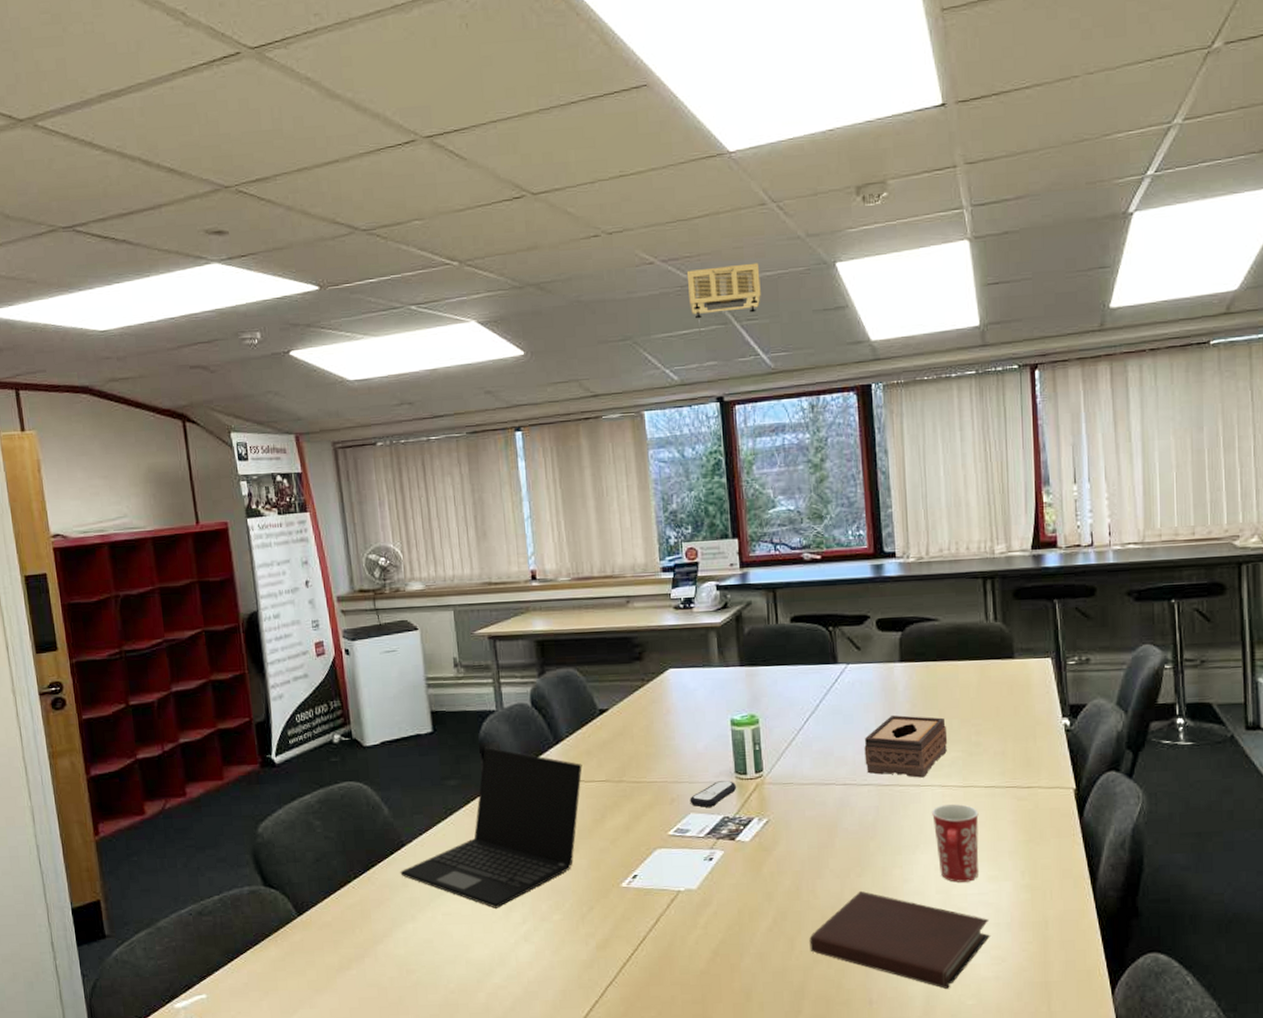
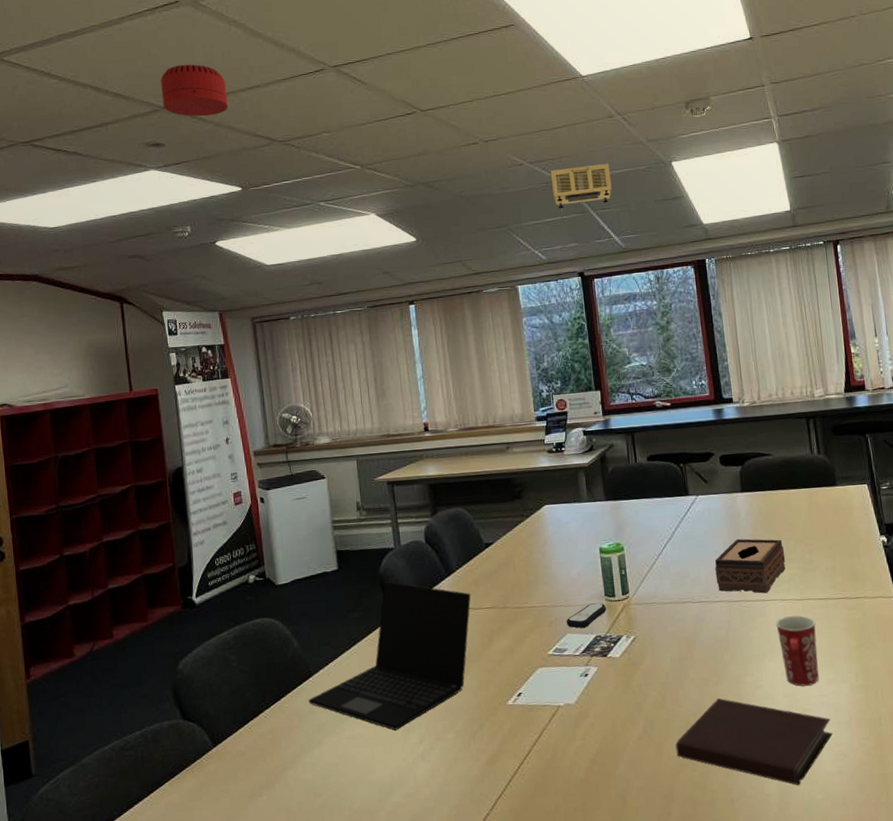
smoke detector: none [220,132,301,199] -> present [160,64,228,117]

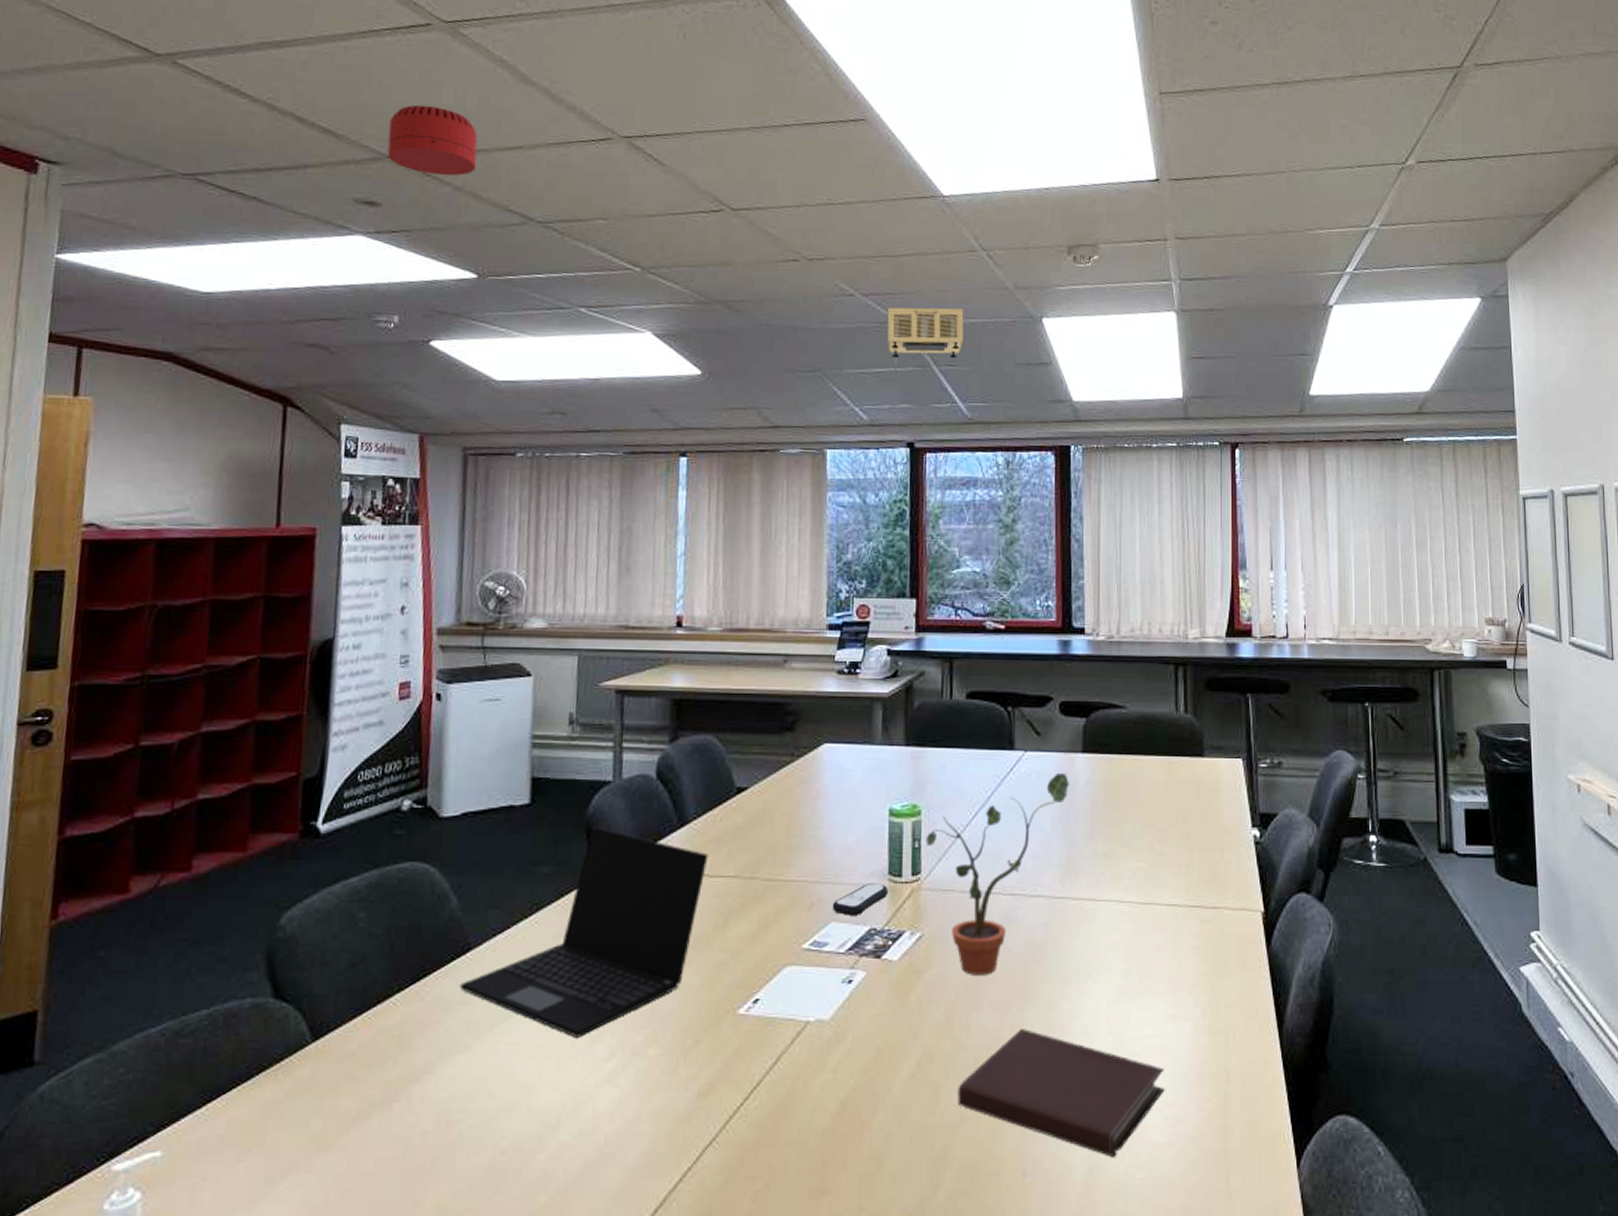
potted plant: none [629,509,734,663] -> present [926,774,1069,975]
tissue box: present [715,538,786,594] -> none [1037,813,1129,891]
mug: present [775,615,819,686] -> none [1106,923,1159,1021]

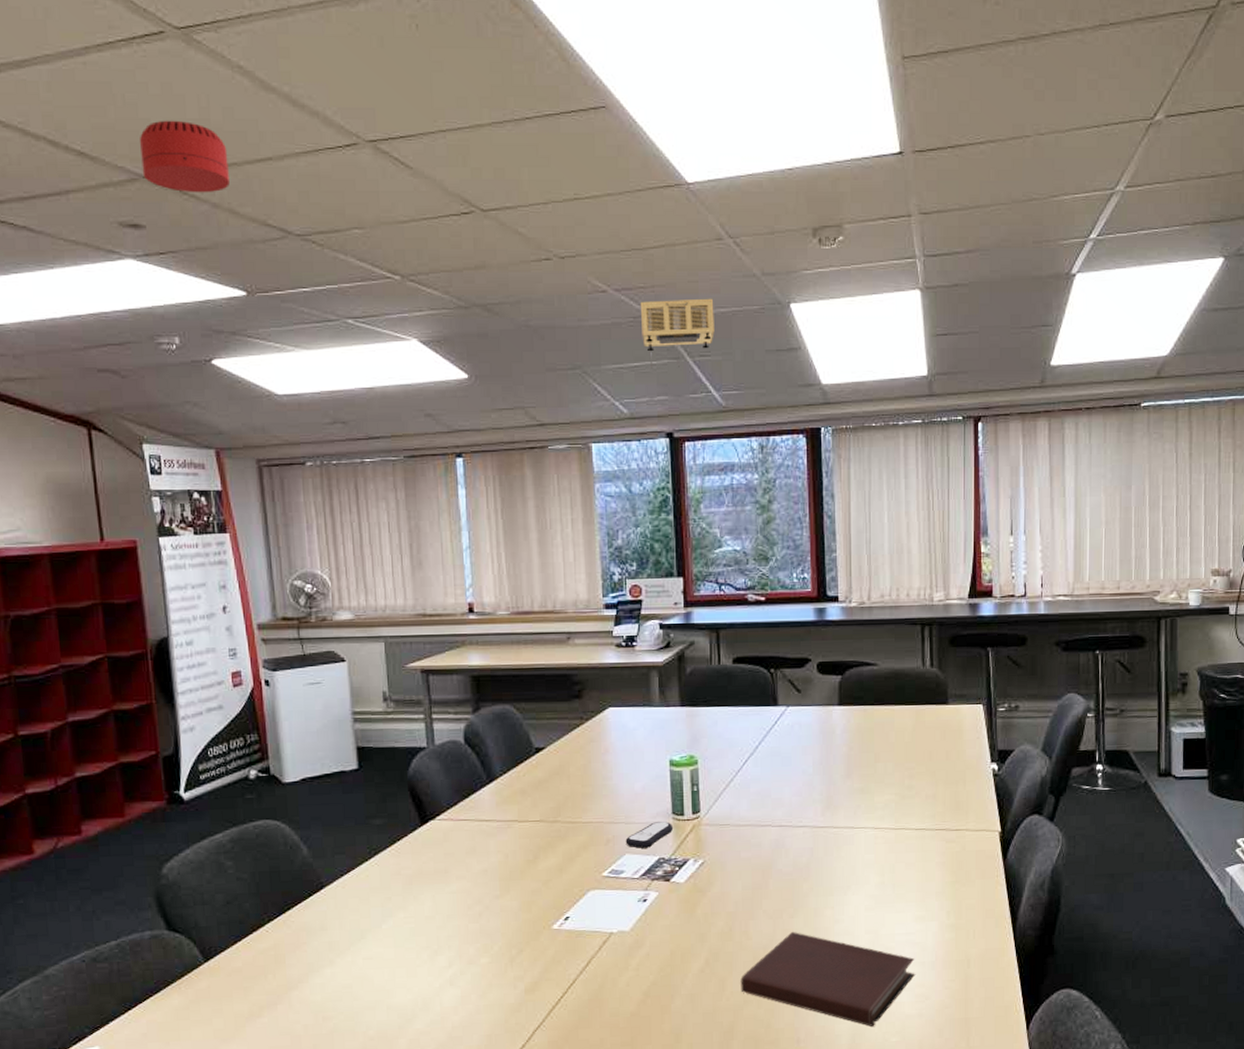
laptop: present [459,826,709,1038] -> none [319,785,516,952]
potted plant: present [926,774,1069,975] -> none [703,724,828,892]

